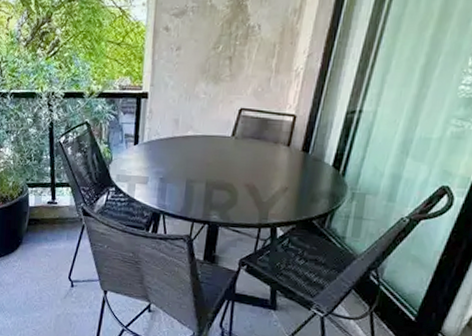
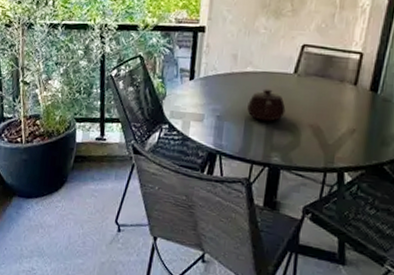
teapot: none [188,151,224,183] -> present [247,88,286,122]

